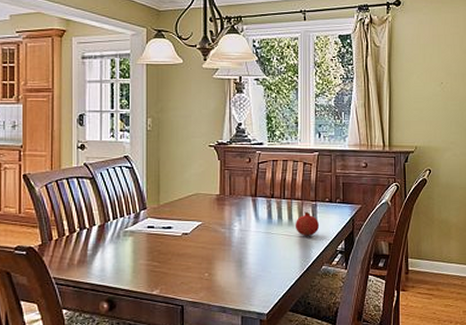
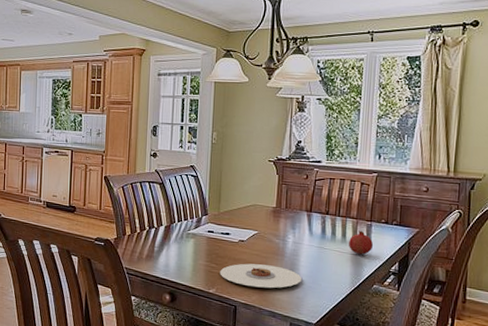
plate: none [163,257,250,283] -> present [220,263,301,289]

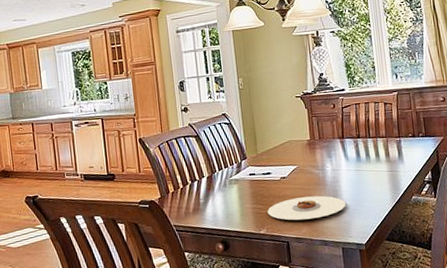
fruit: present [349,230,373,255] -> none [383,147,405,170]

